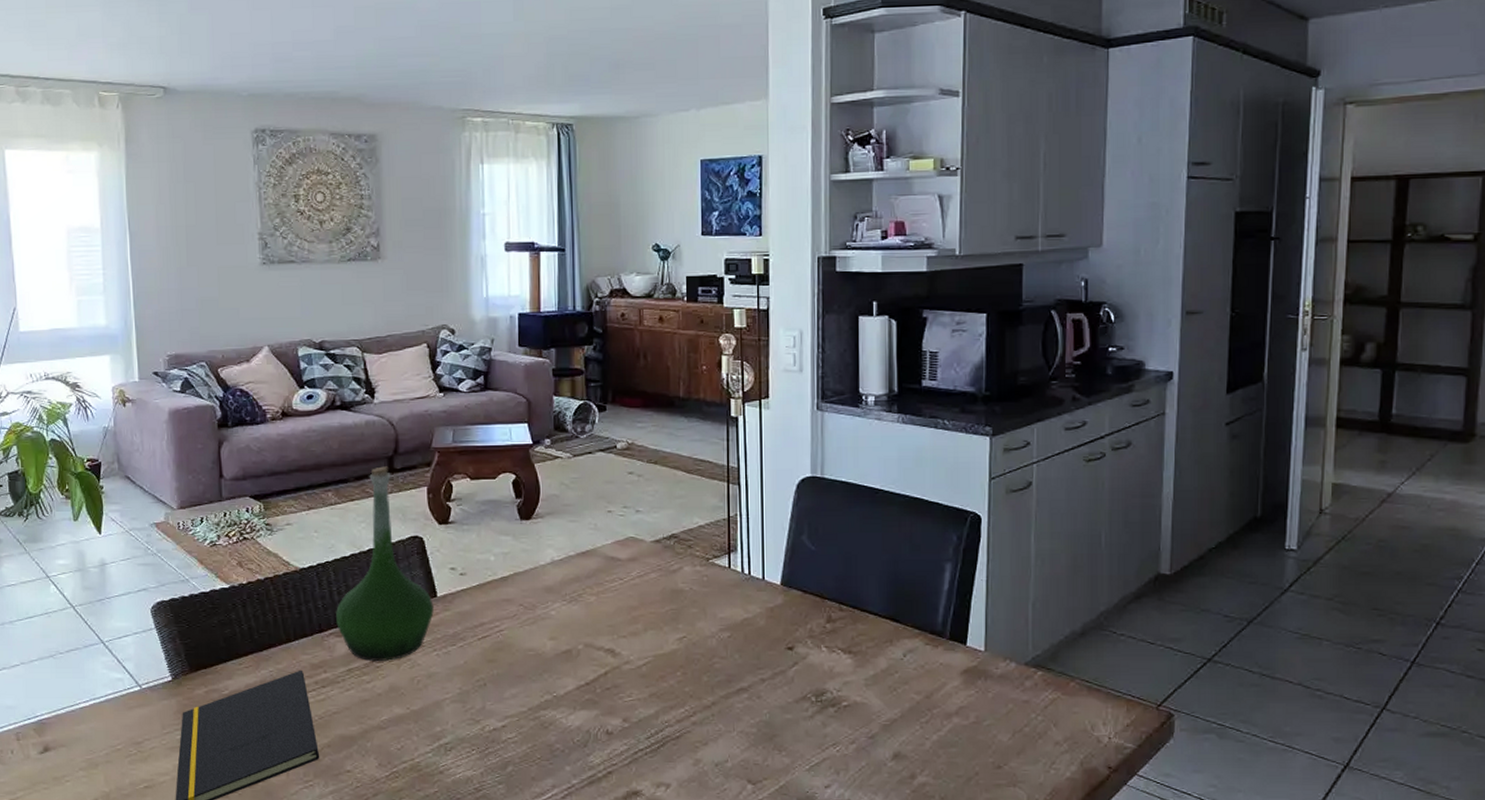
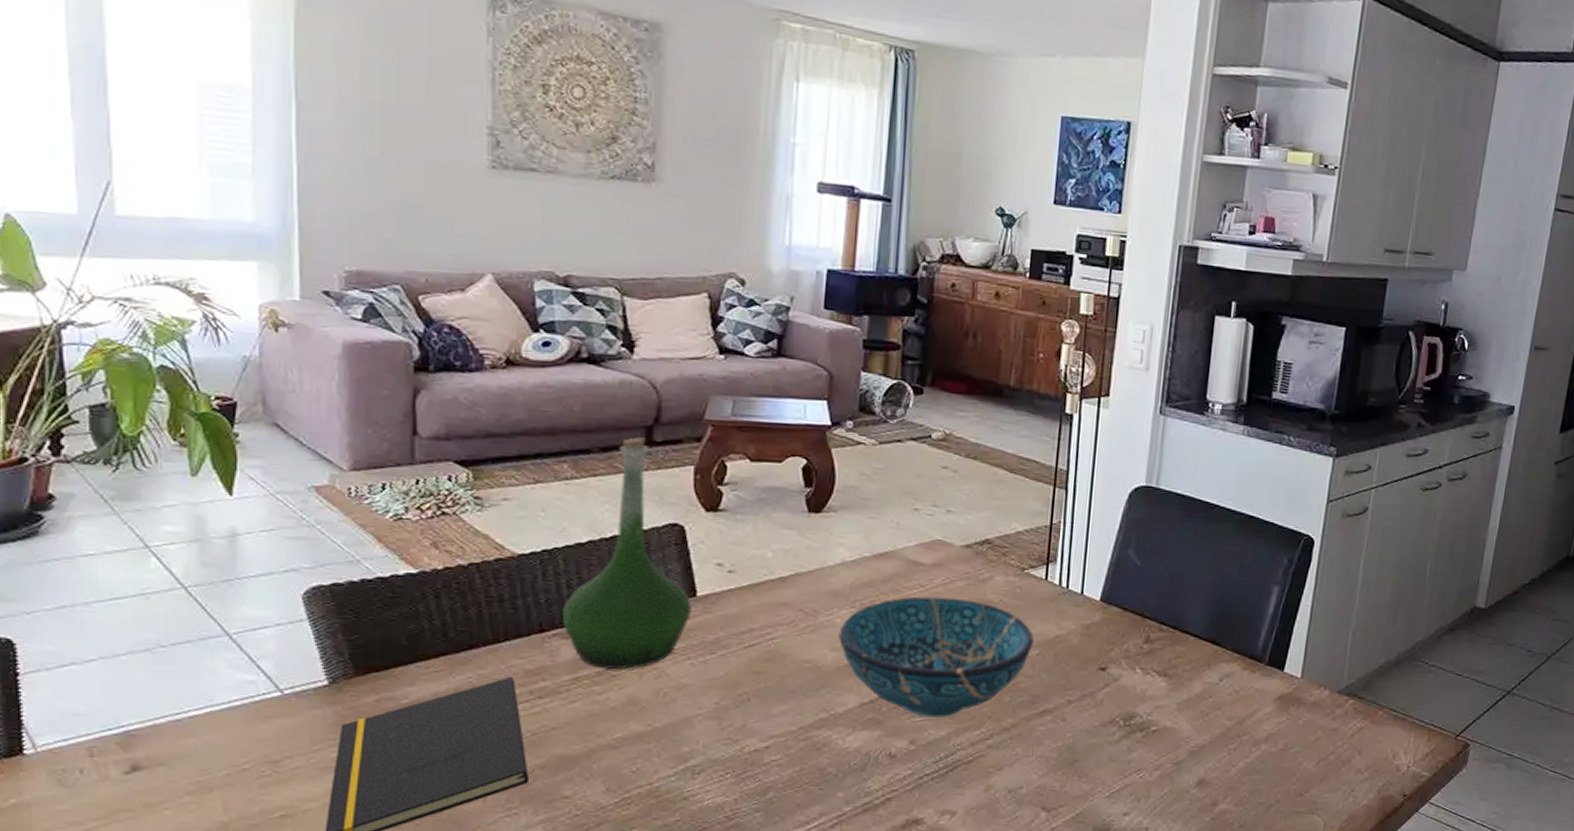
decorative bowl: none [554,588,725,698] -> present [838,596,1035,719]

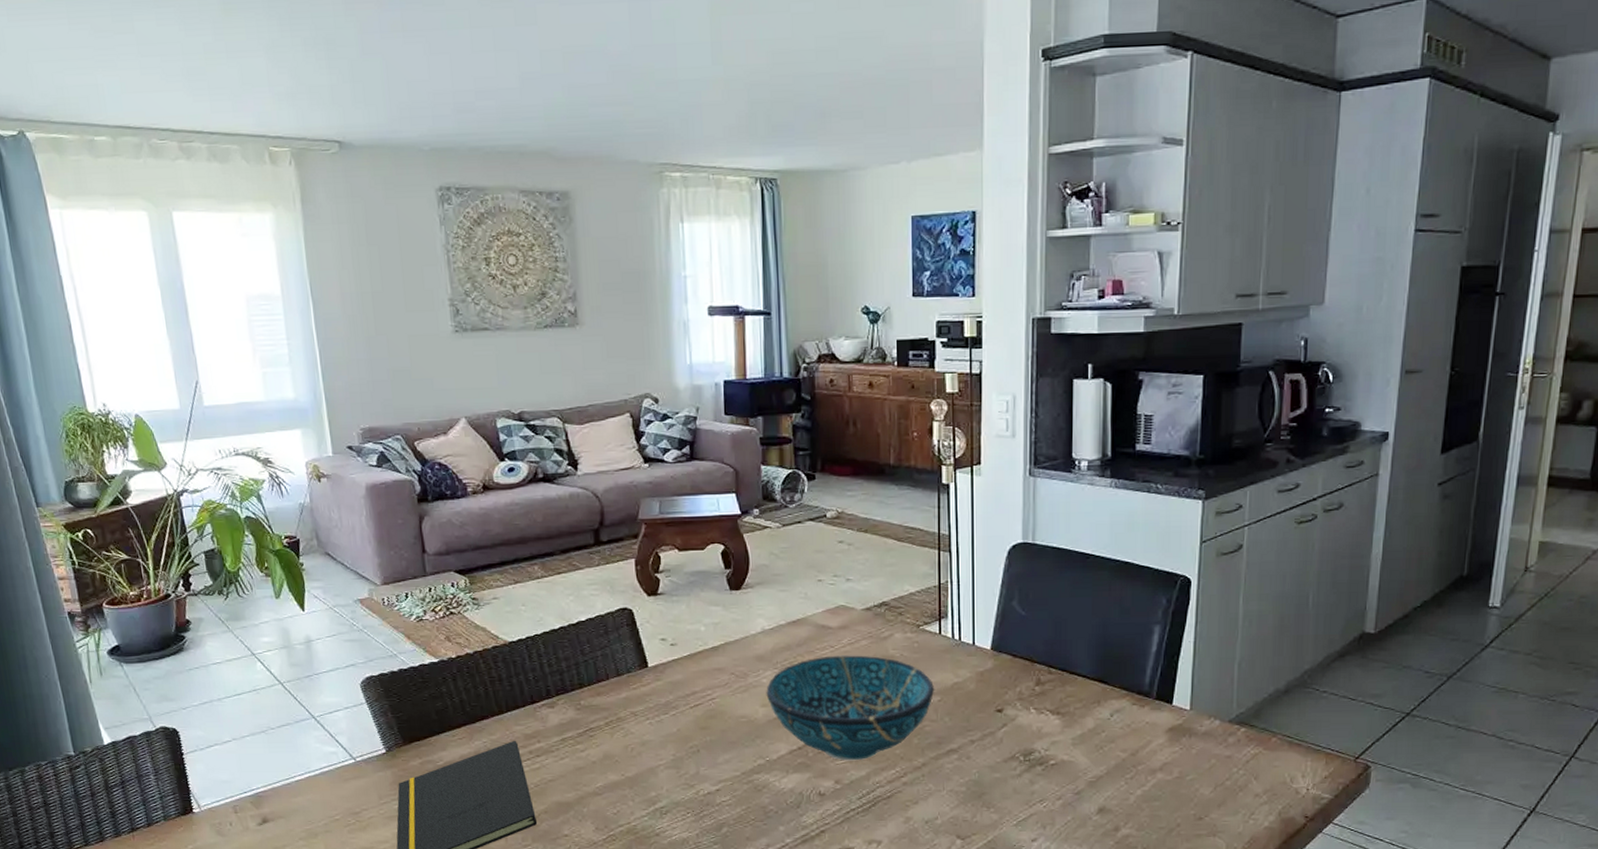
vase: present [563,437,692,670] -> none [547,539,646,731]

